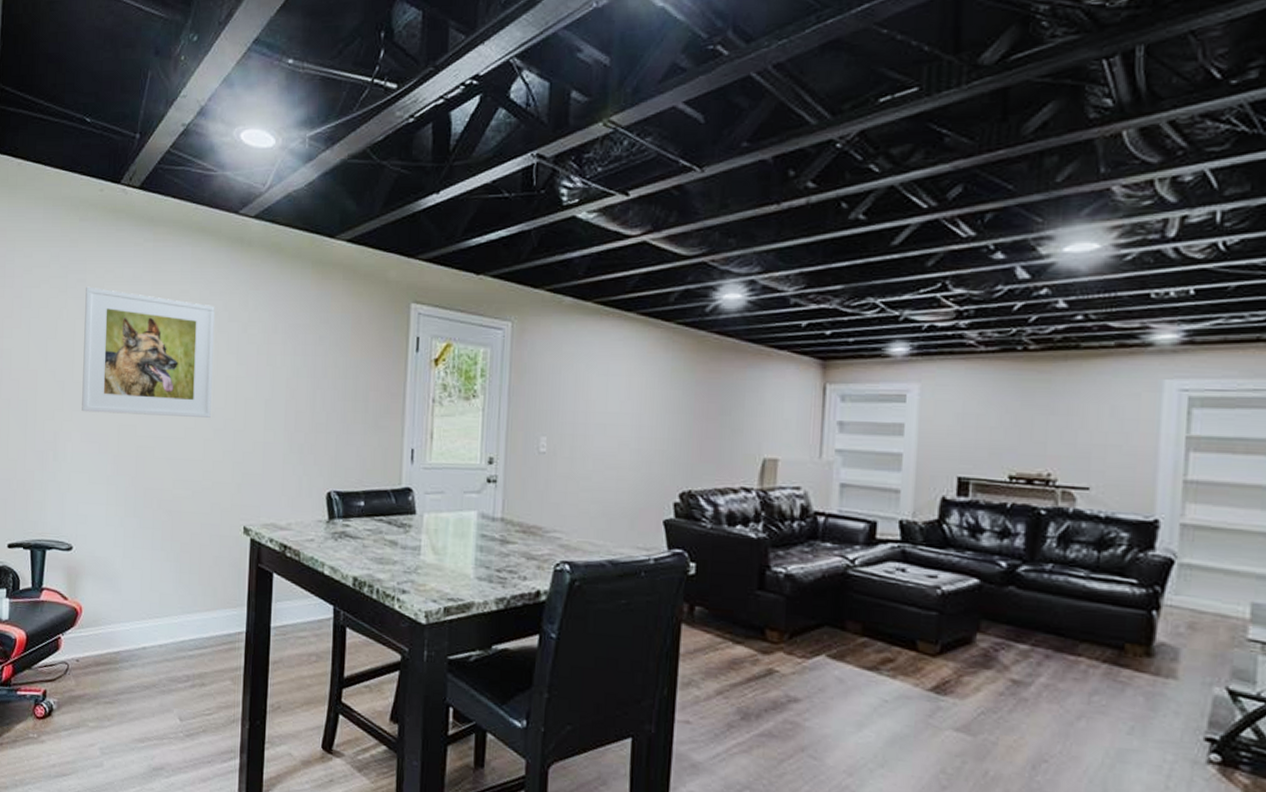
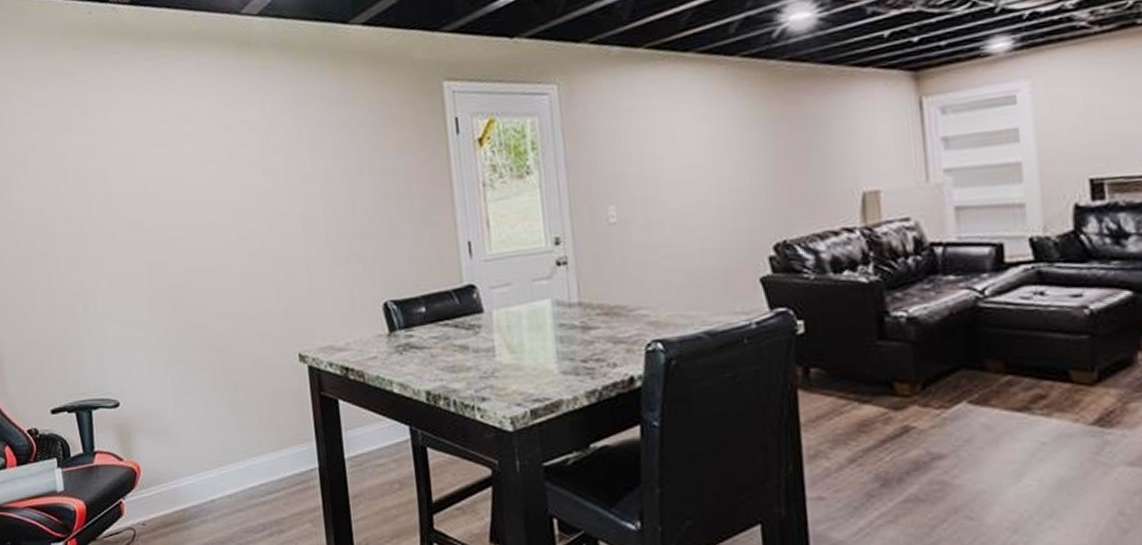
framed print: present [82,286,215,418] -> none [90,118,245,256]

